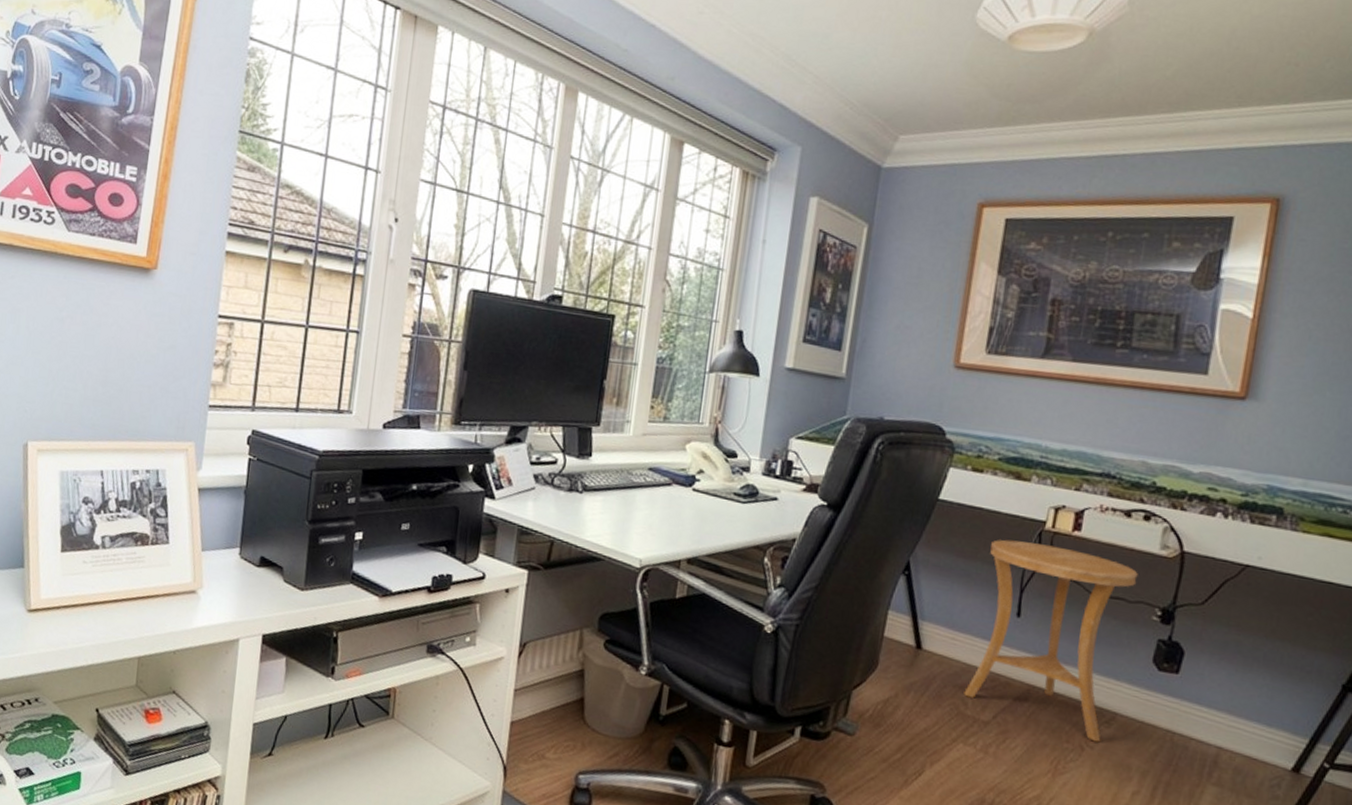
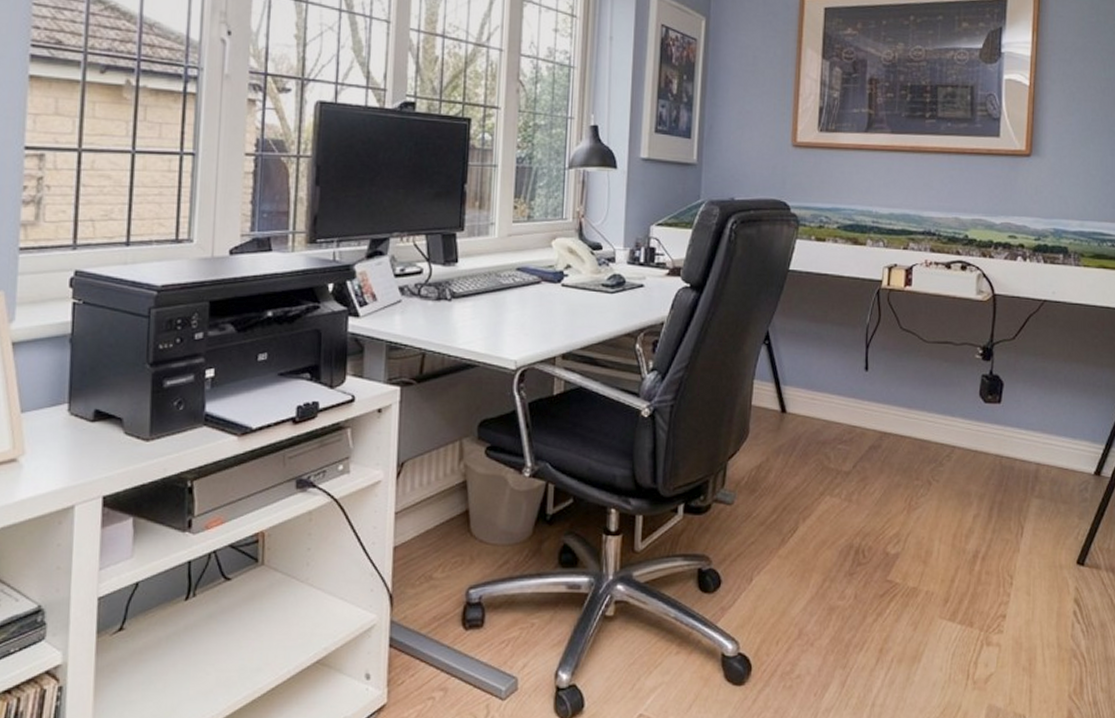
side table: present [964,539,1138,743] -> none [826,301,961,475]

